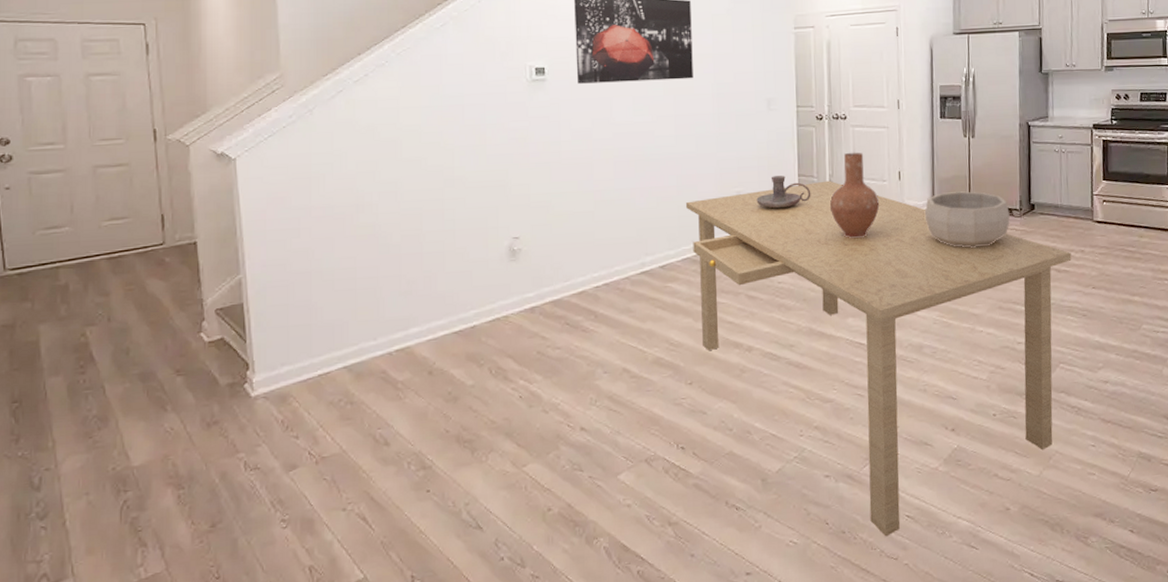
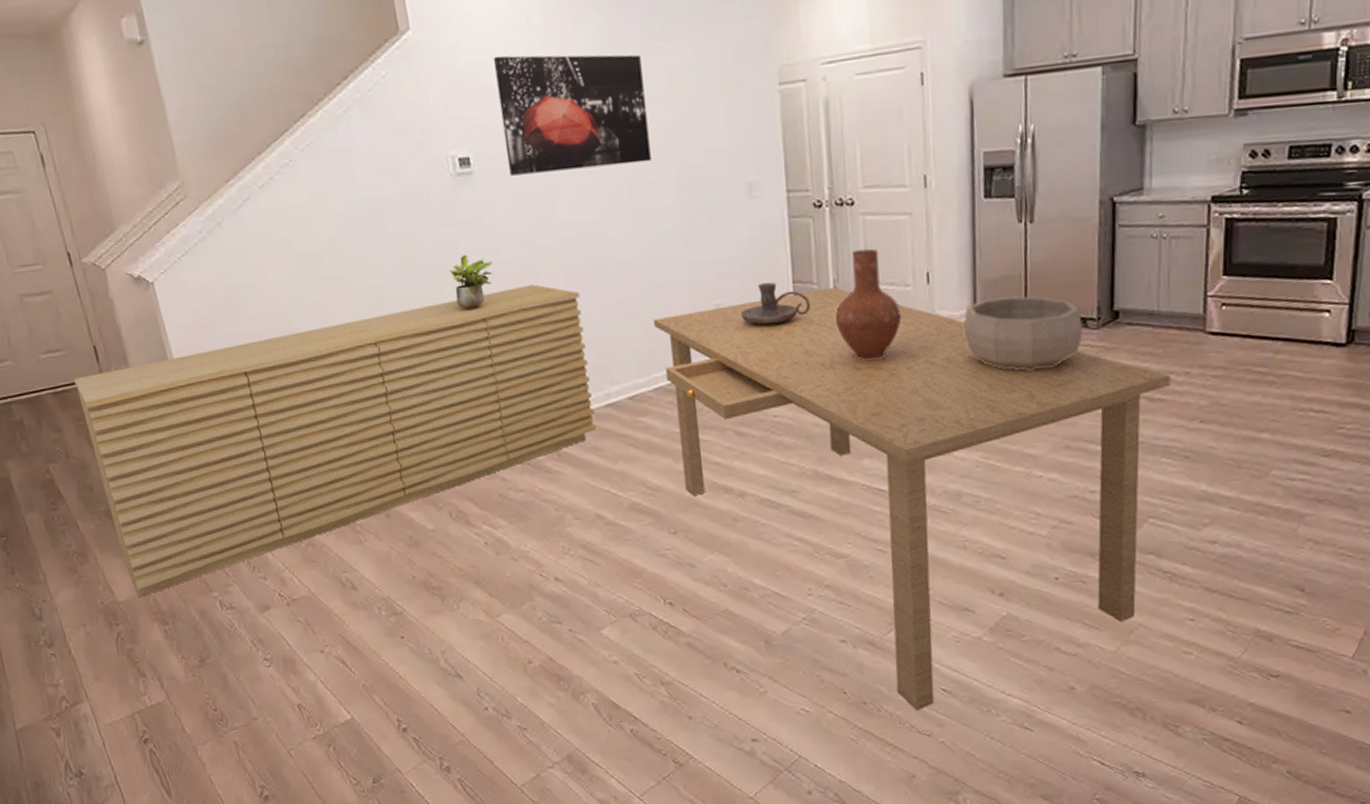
sideboard: none [133,171,631,462] -> present [74,284,597,598]
potted plant: none [516,144,556,191] -> present [449,254,494,310]

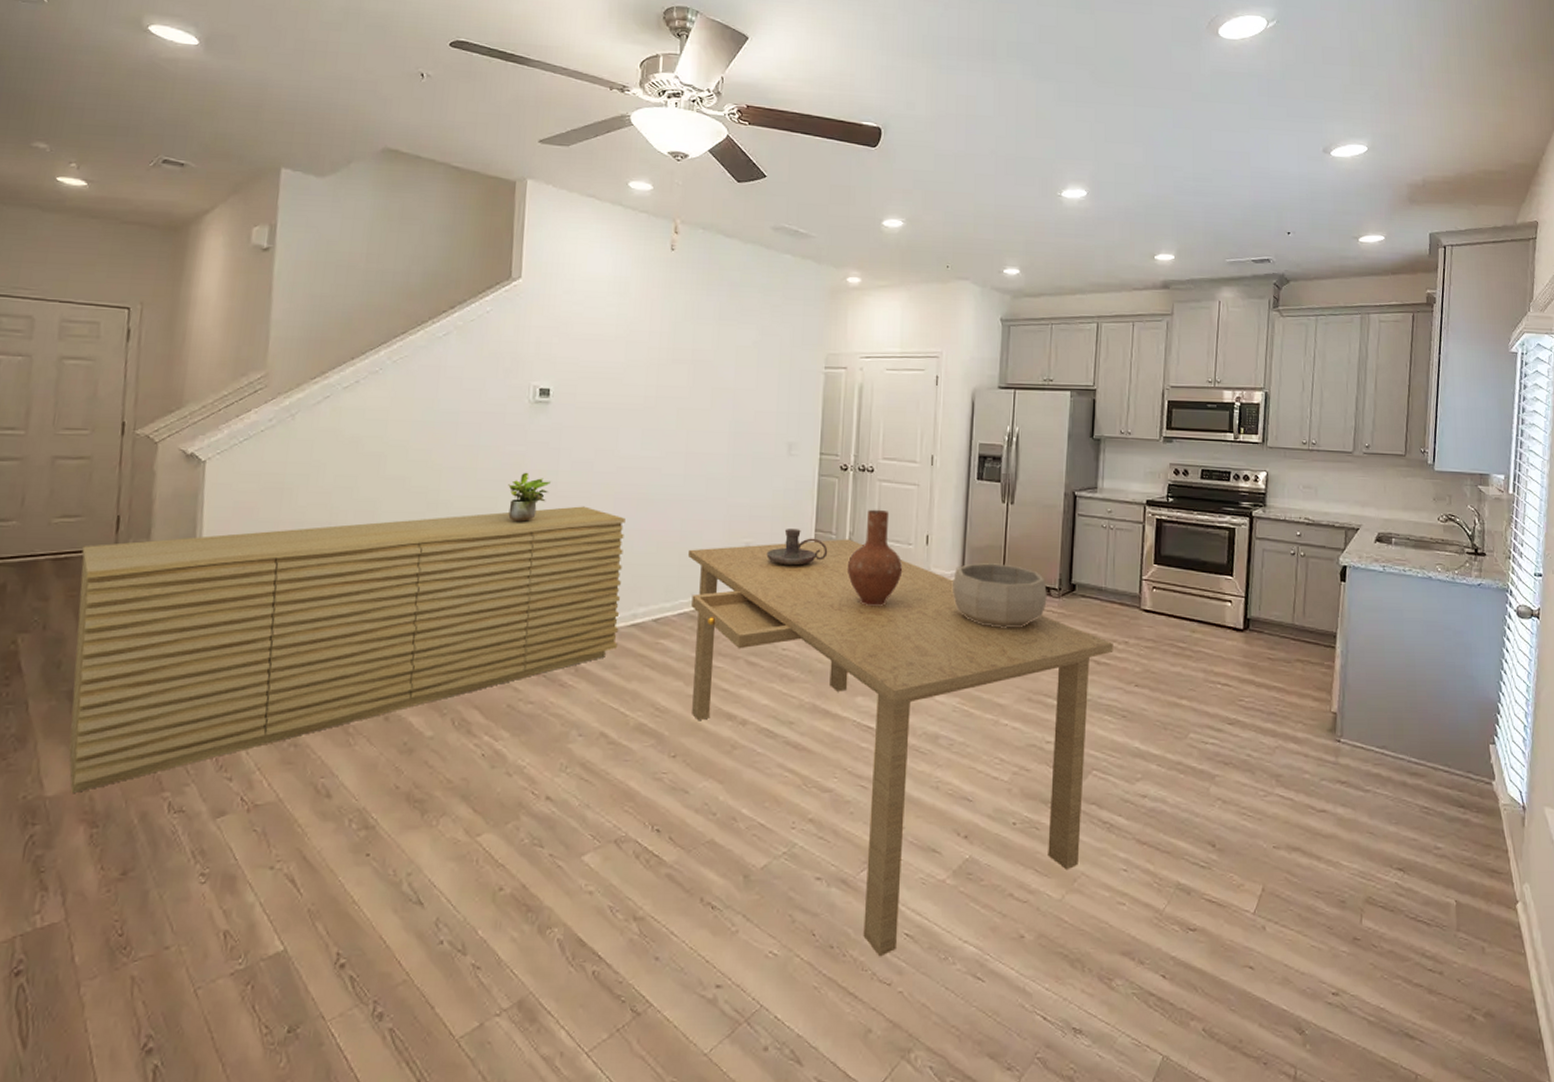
wall art: present [493,54,651,176] -> none [584,311,715,414]

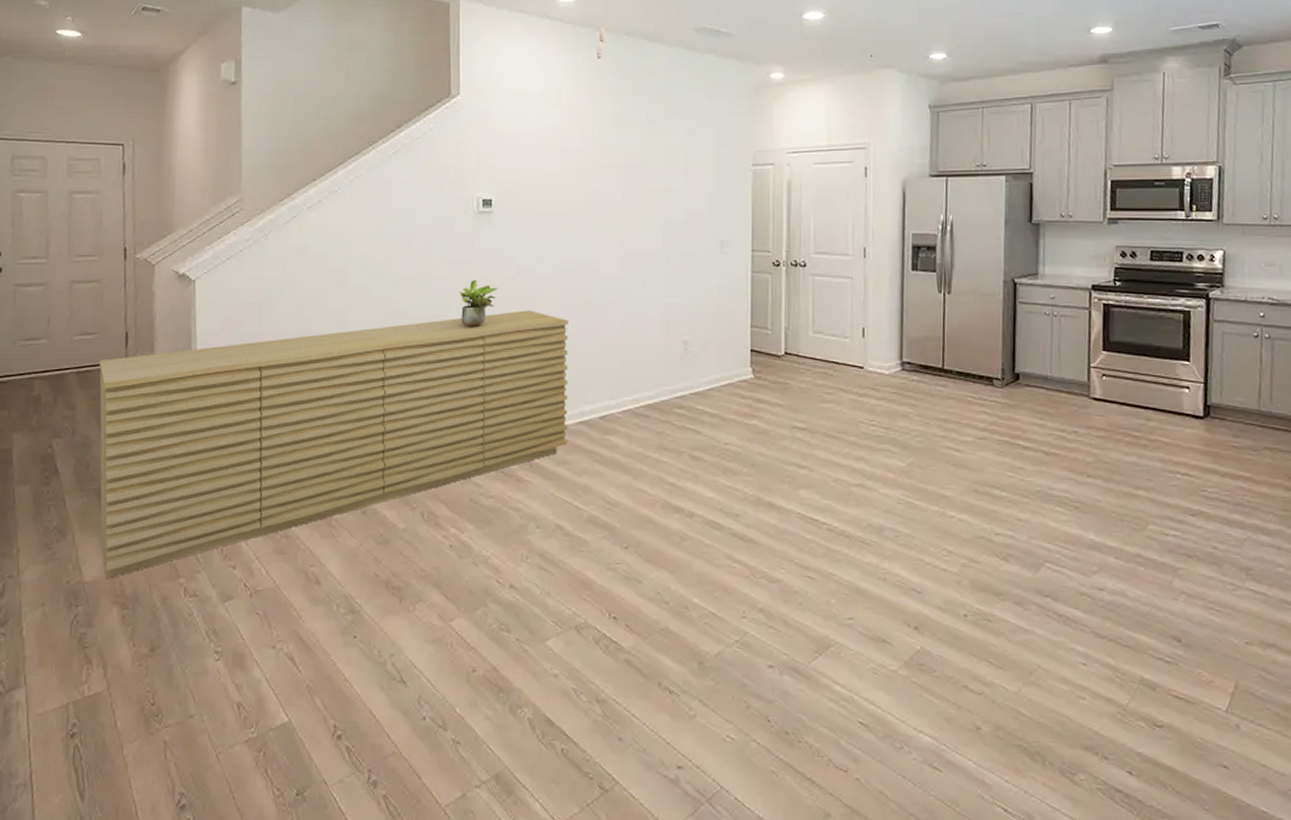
dining table: present [687,539,1113,957] -> none [629,334,1063,744]
candle holder: present [766,529,828,566] -> none [704,326,764,362]
vase: present [847,509,903,607] -> none [784,303,840,401]
decorative bowl: present [953,563,1047,628] -> none [891,354,990,419]

